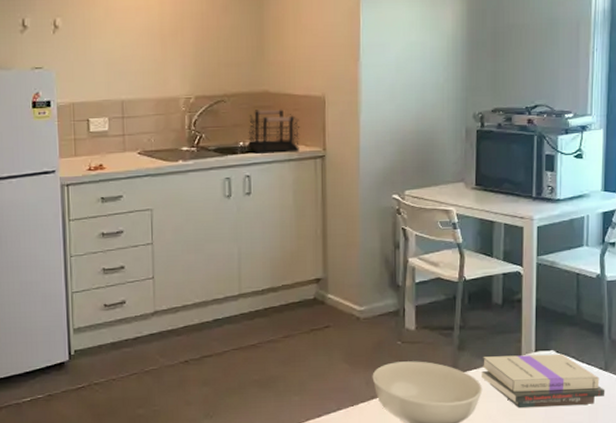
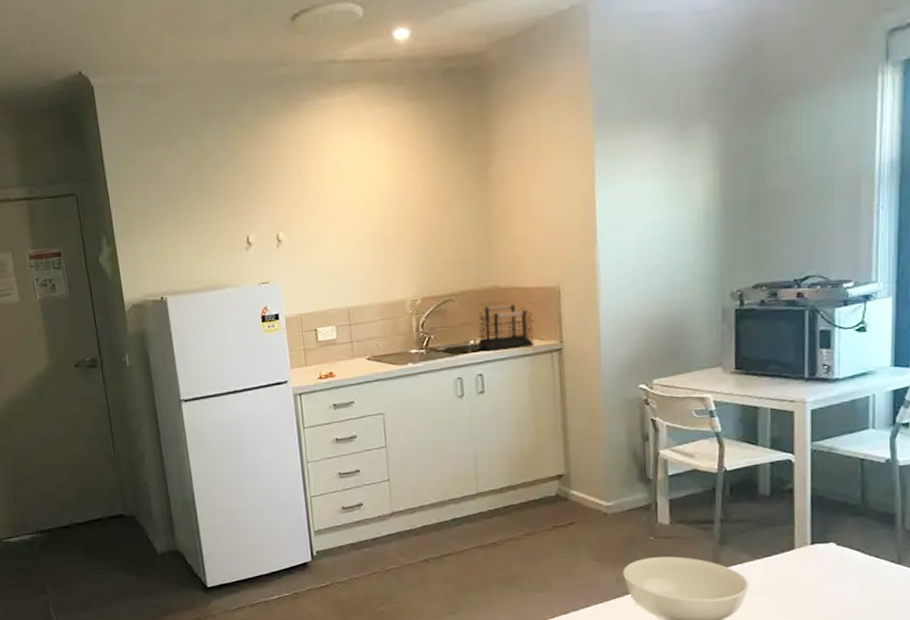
books: present [482,353,605,409] -> none [748,546,899,605]

